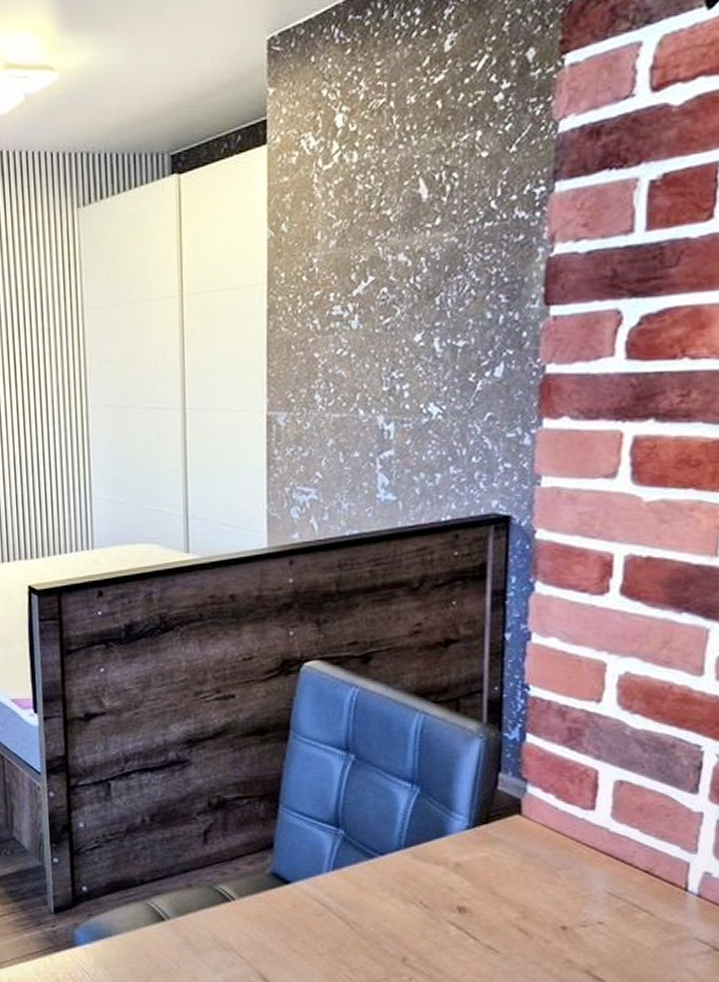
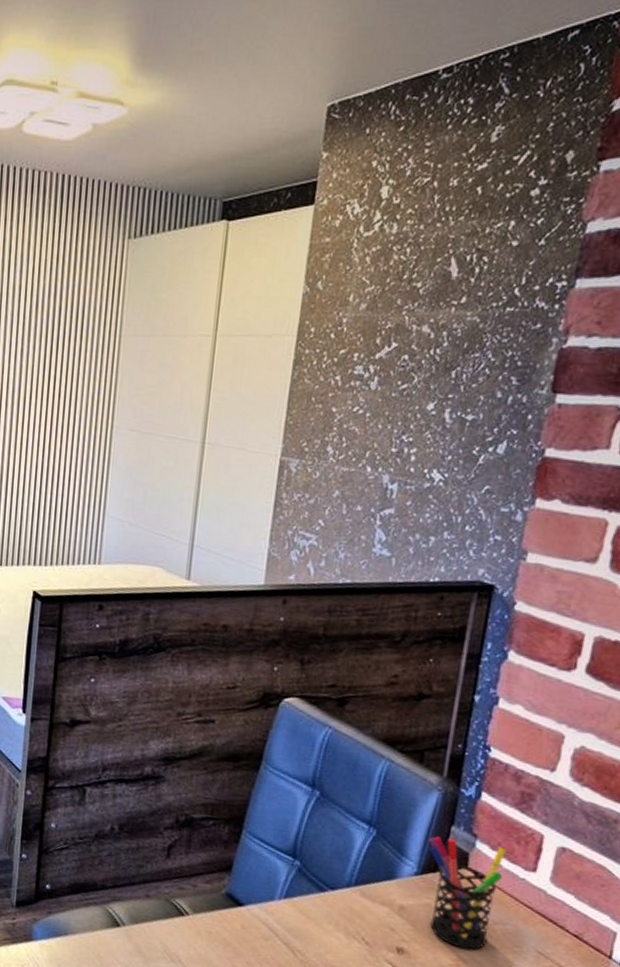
pen holder: none [477,786,560,900] -> present [428,836,506,950]

